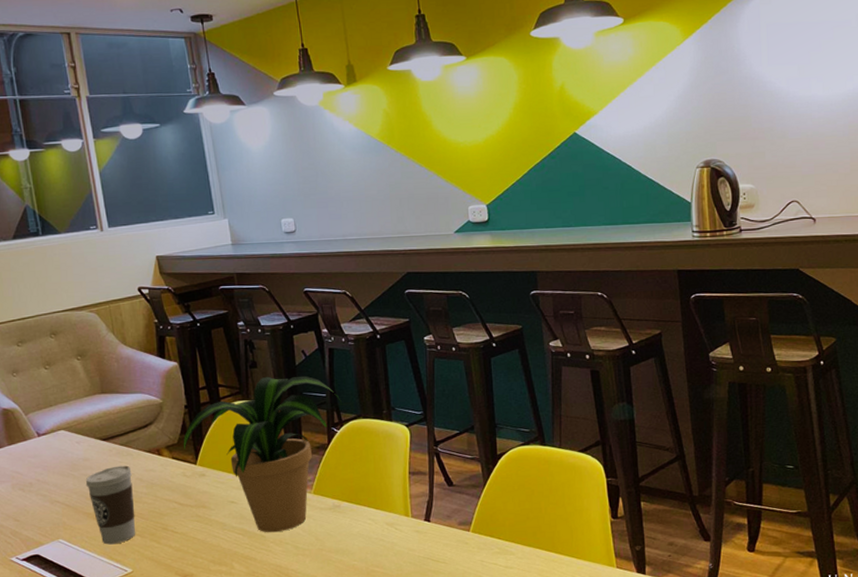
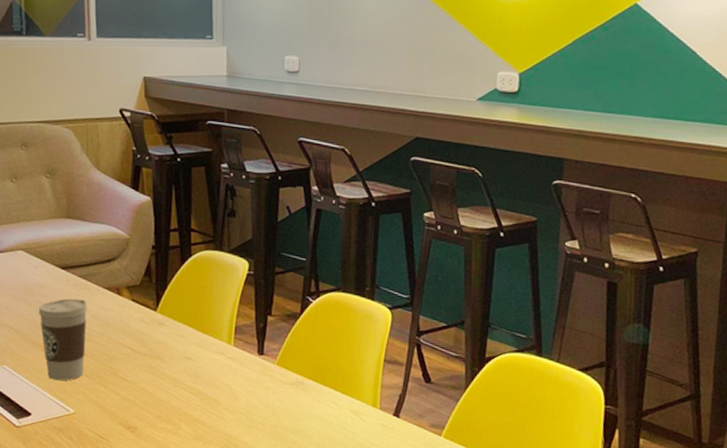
potted plant: present [183,375,342,533] -> none [145,228,322,399]

